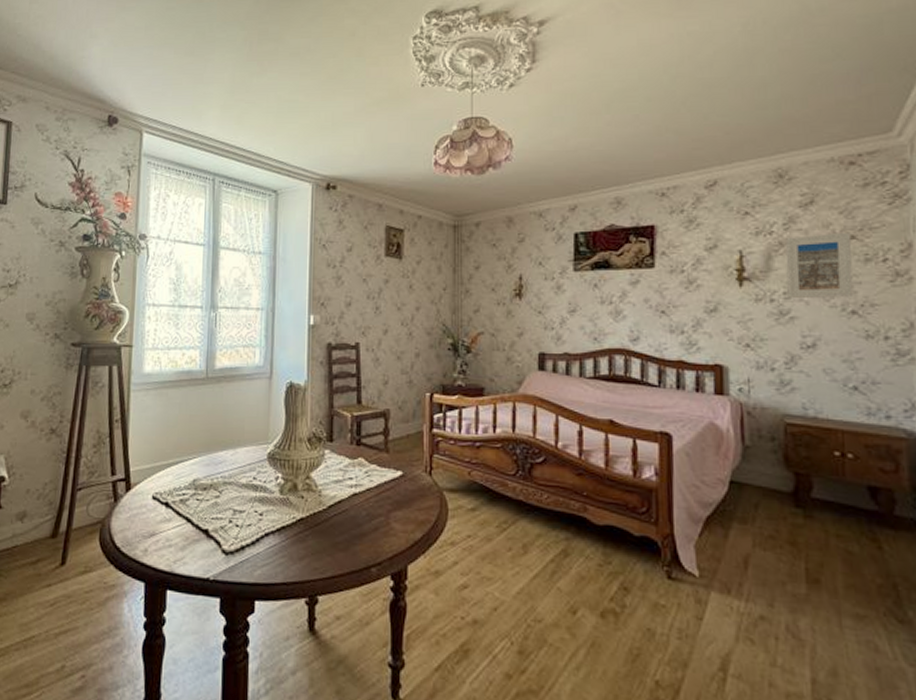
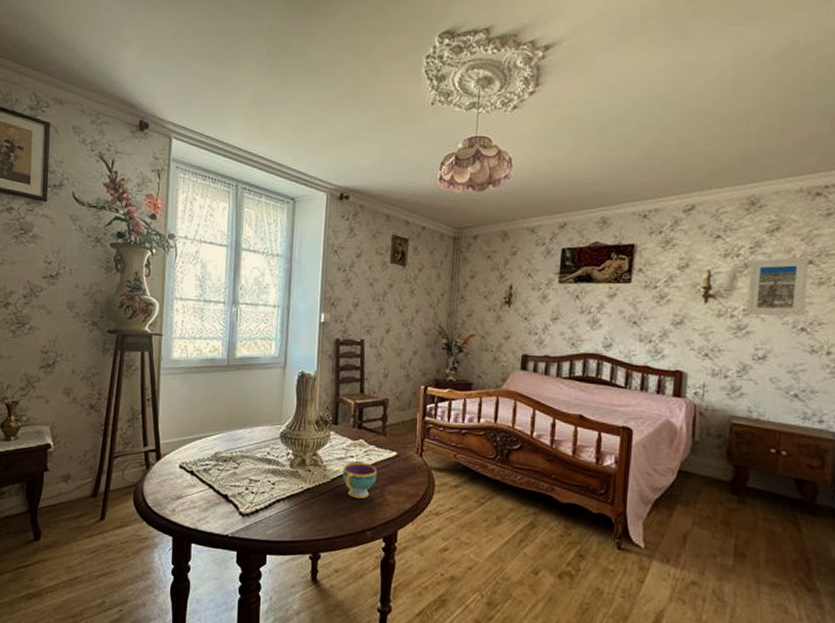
teacup: none [340,485,381,528] -> present [342,462,378,499]

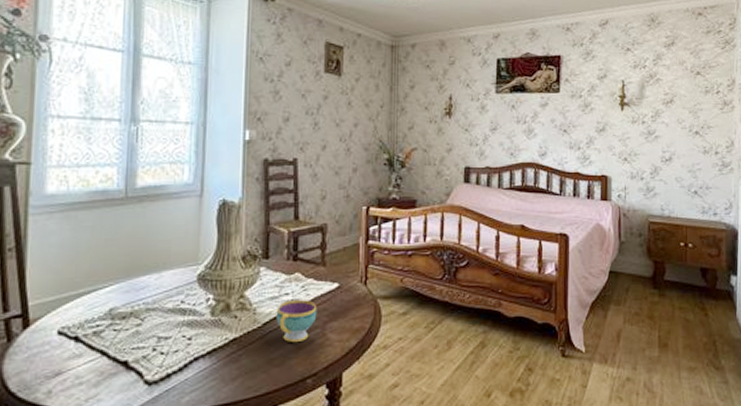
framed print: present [746,257,810,317] -> none [654,69,698,122]

